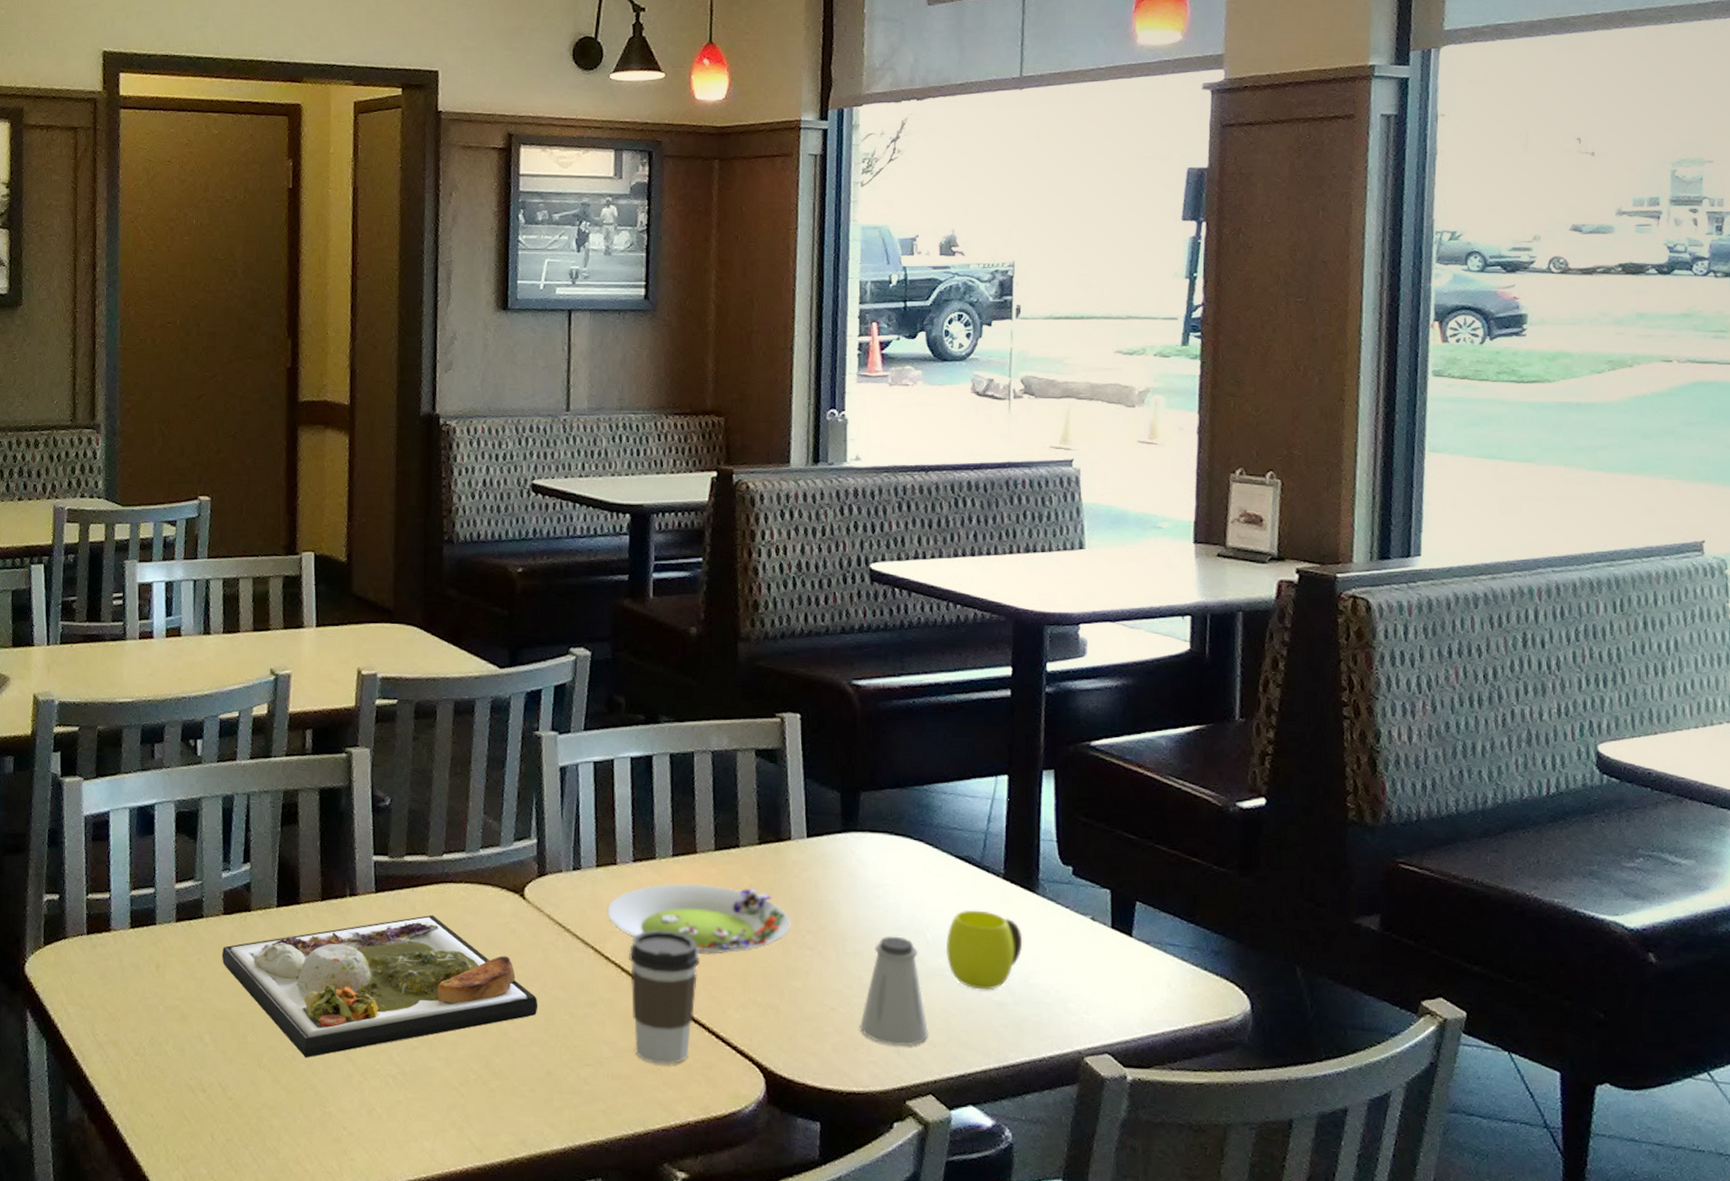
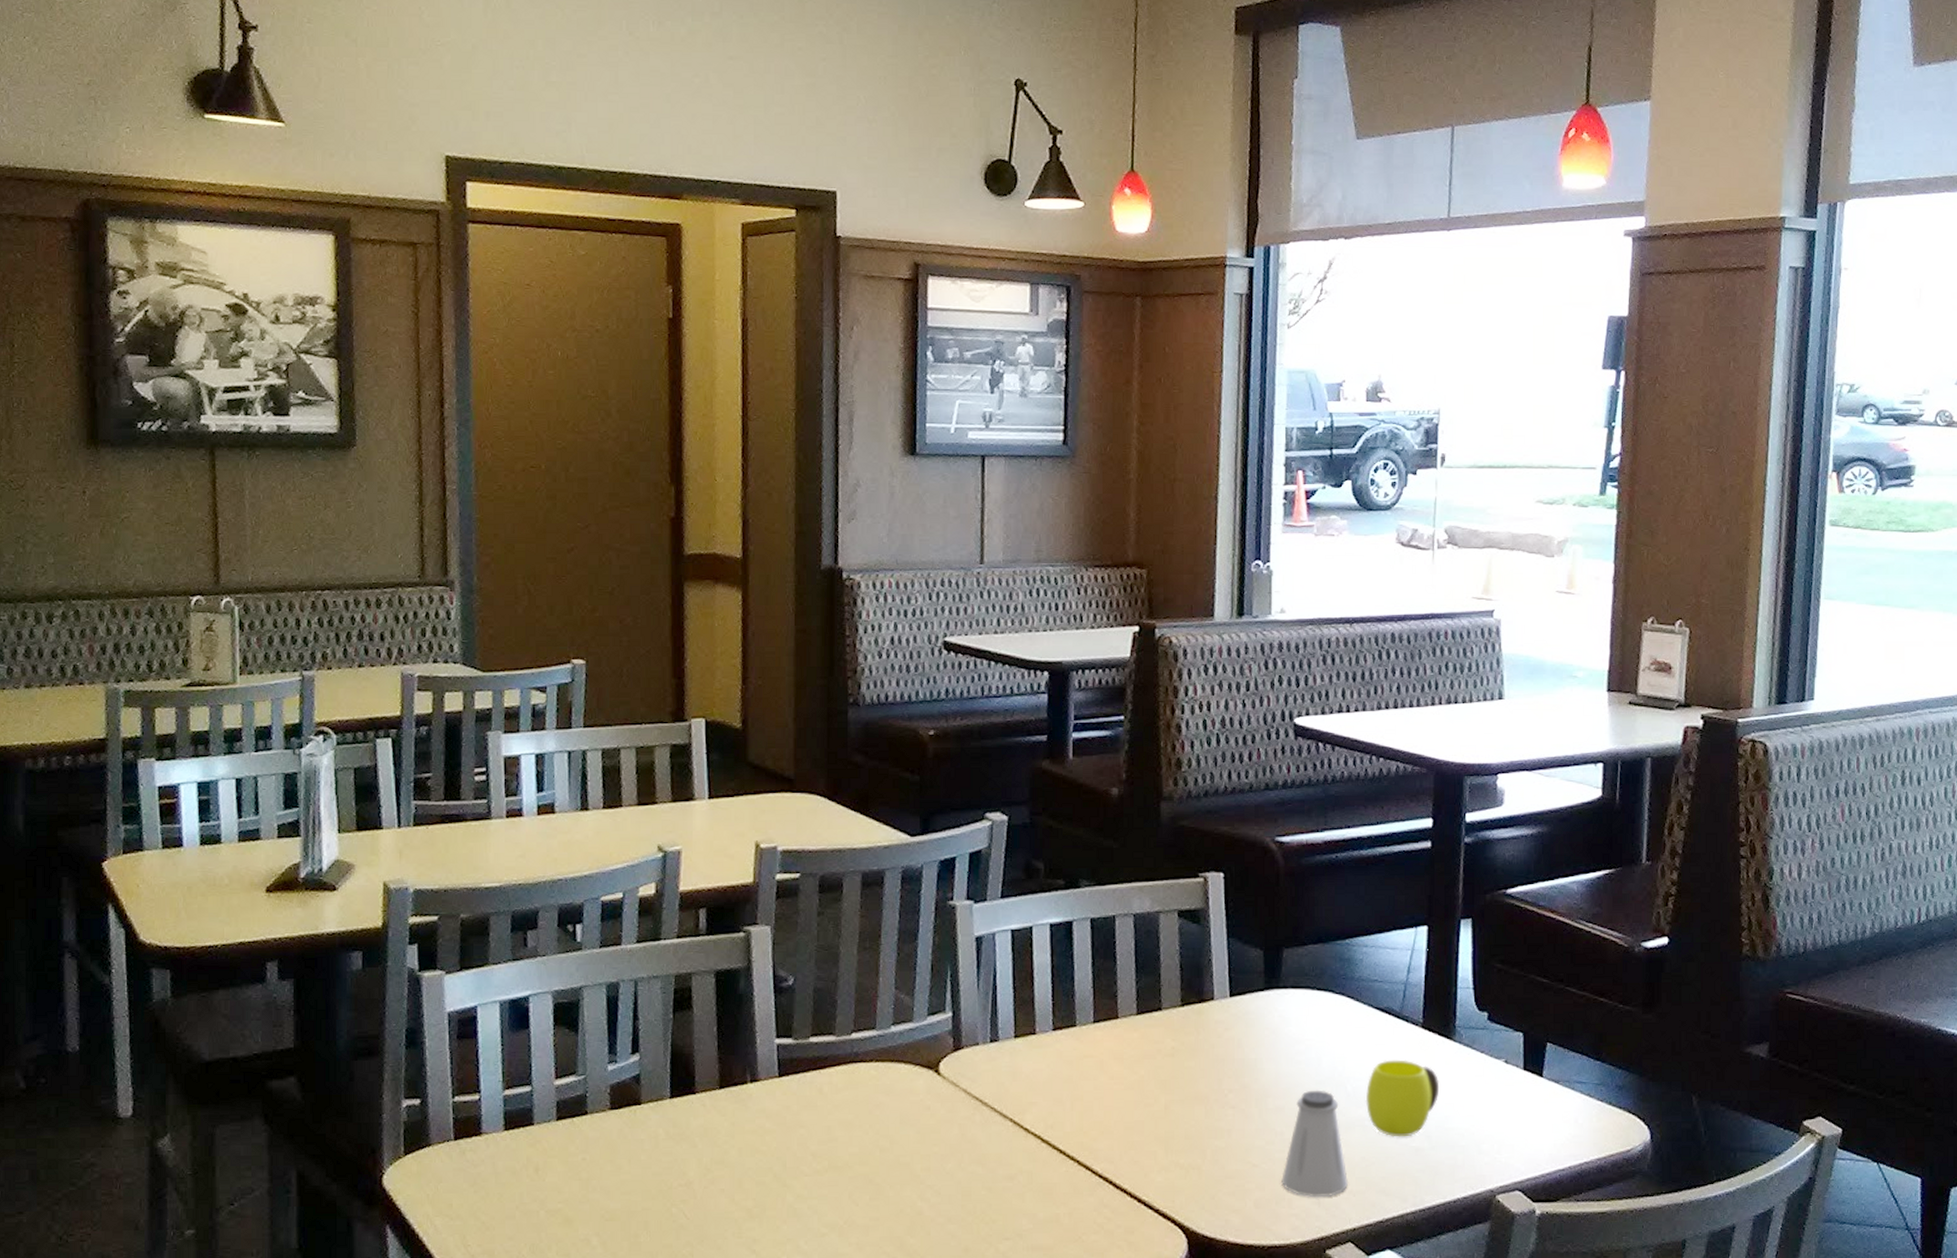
dinner plate: present [221,915,538,1058] -> none [609,1097,955,1254]
salad plate: present [607,883,791,955] -> none [1026,1049,1213,1120]
coffee cup: present [629,930,700,1065] -> none [1049,1098,1121,1233]

